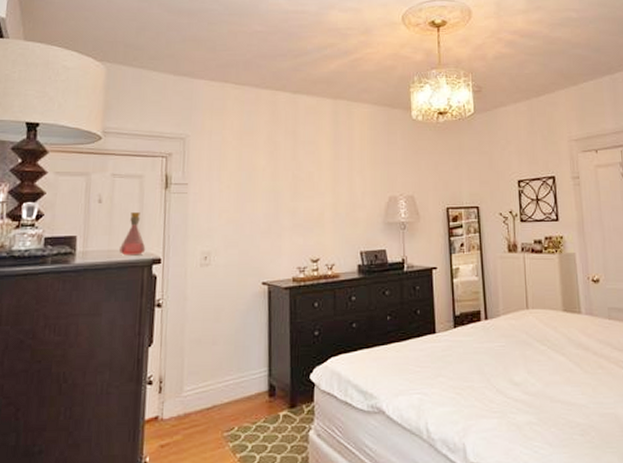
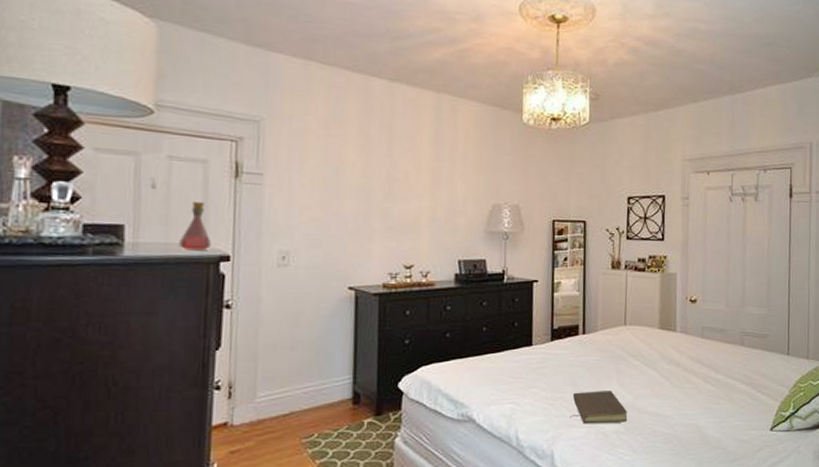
book: none [479,378,540,415] -> present [570,391,628,424]

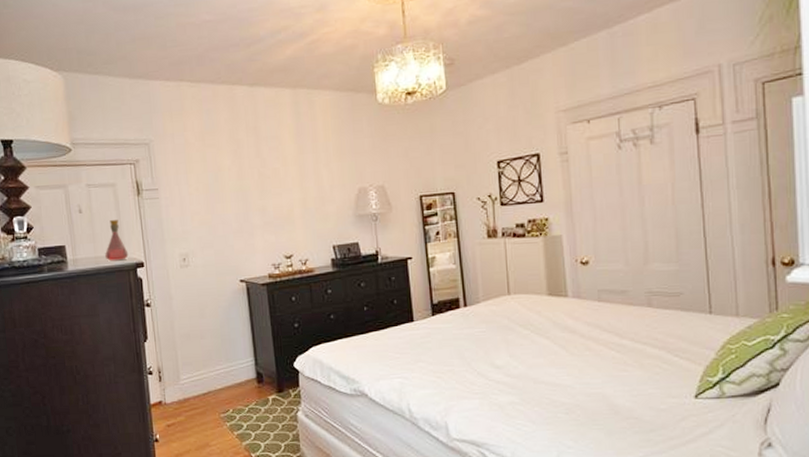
book: present [570,391,628,424] -> none [460,362,522,396]

